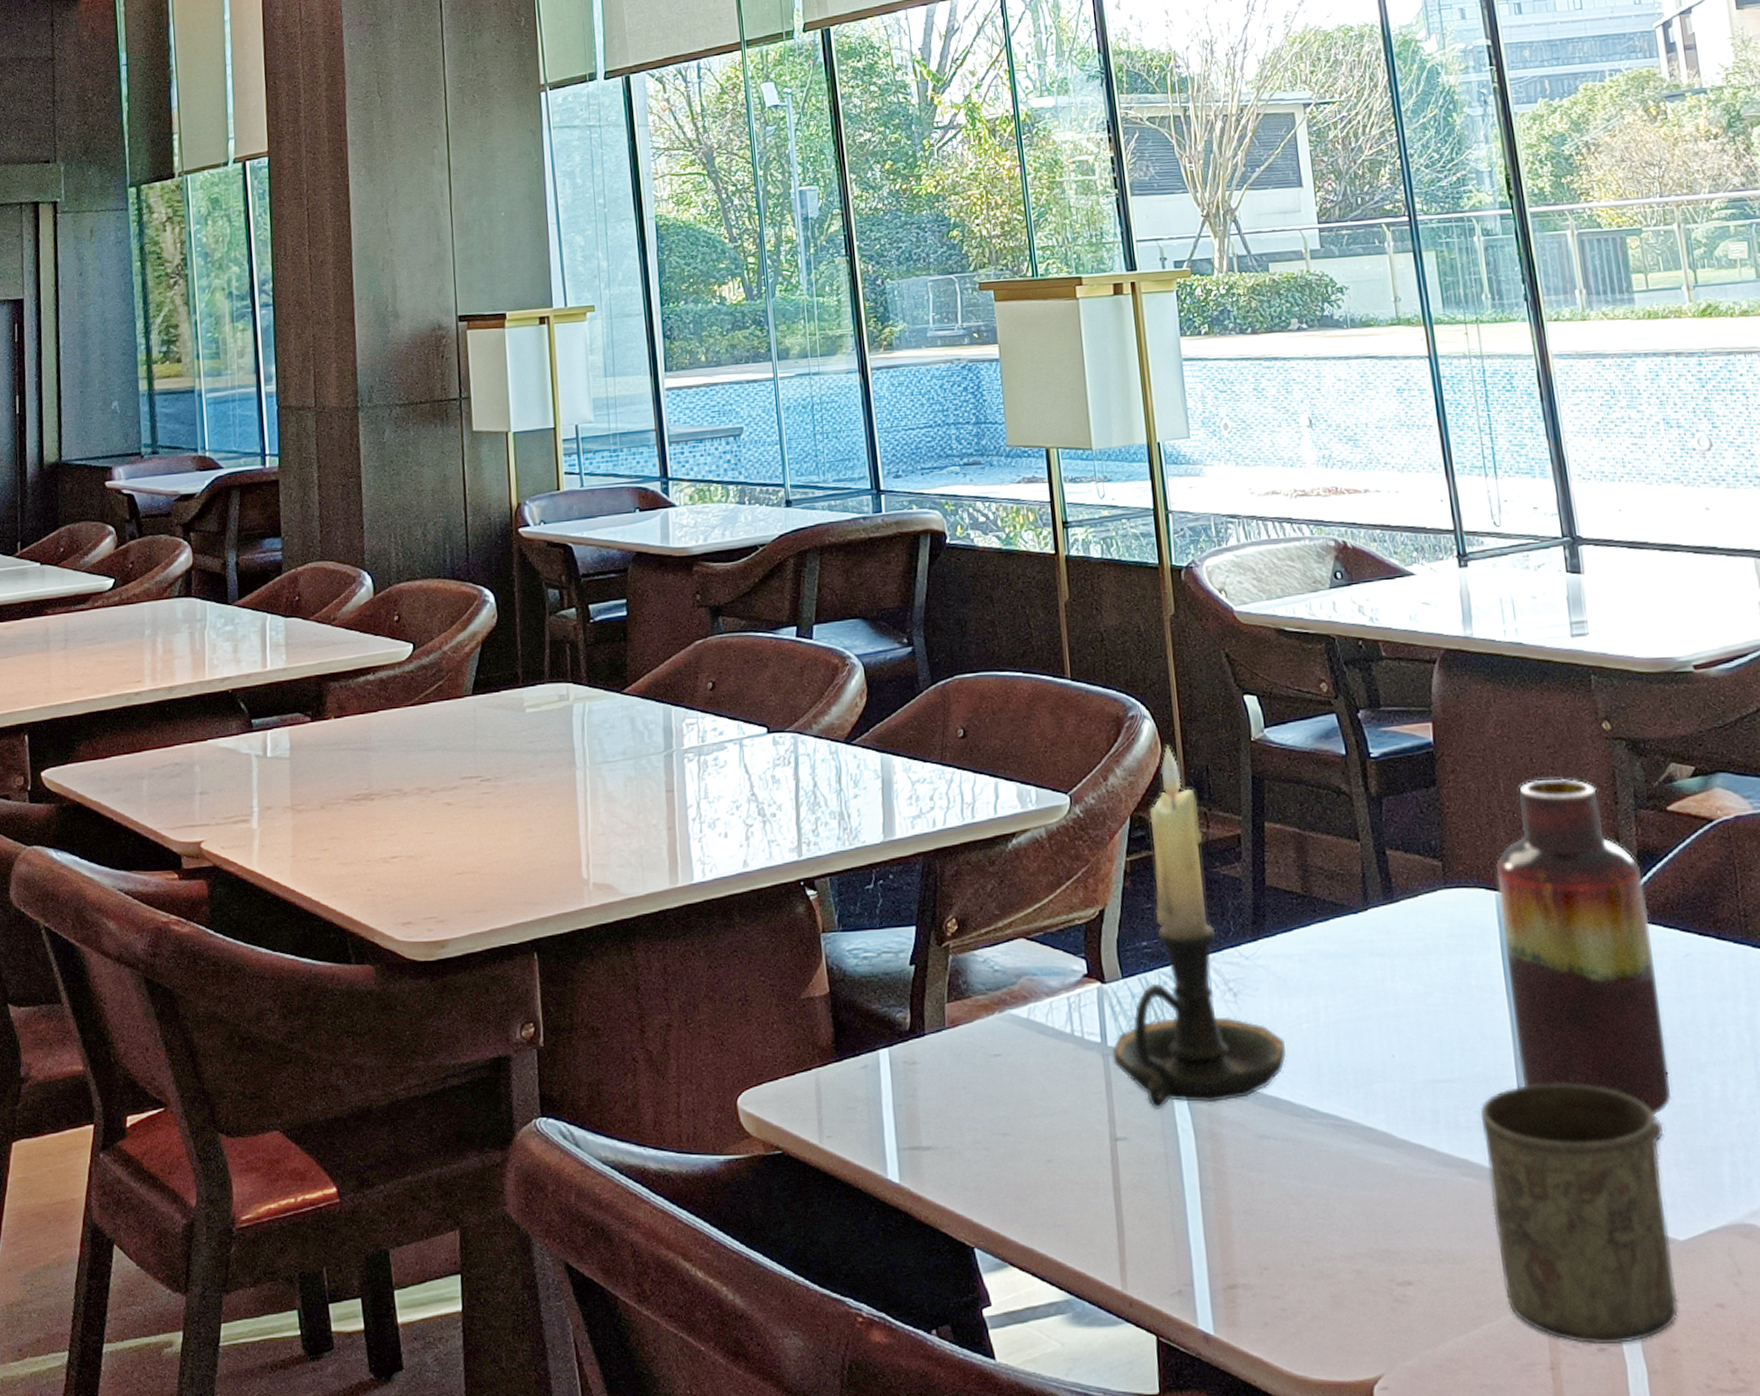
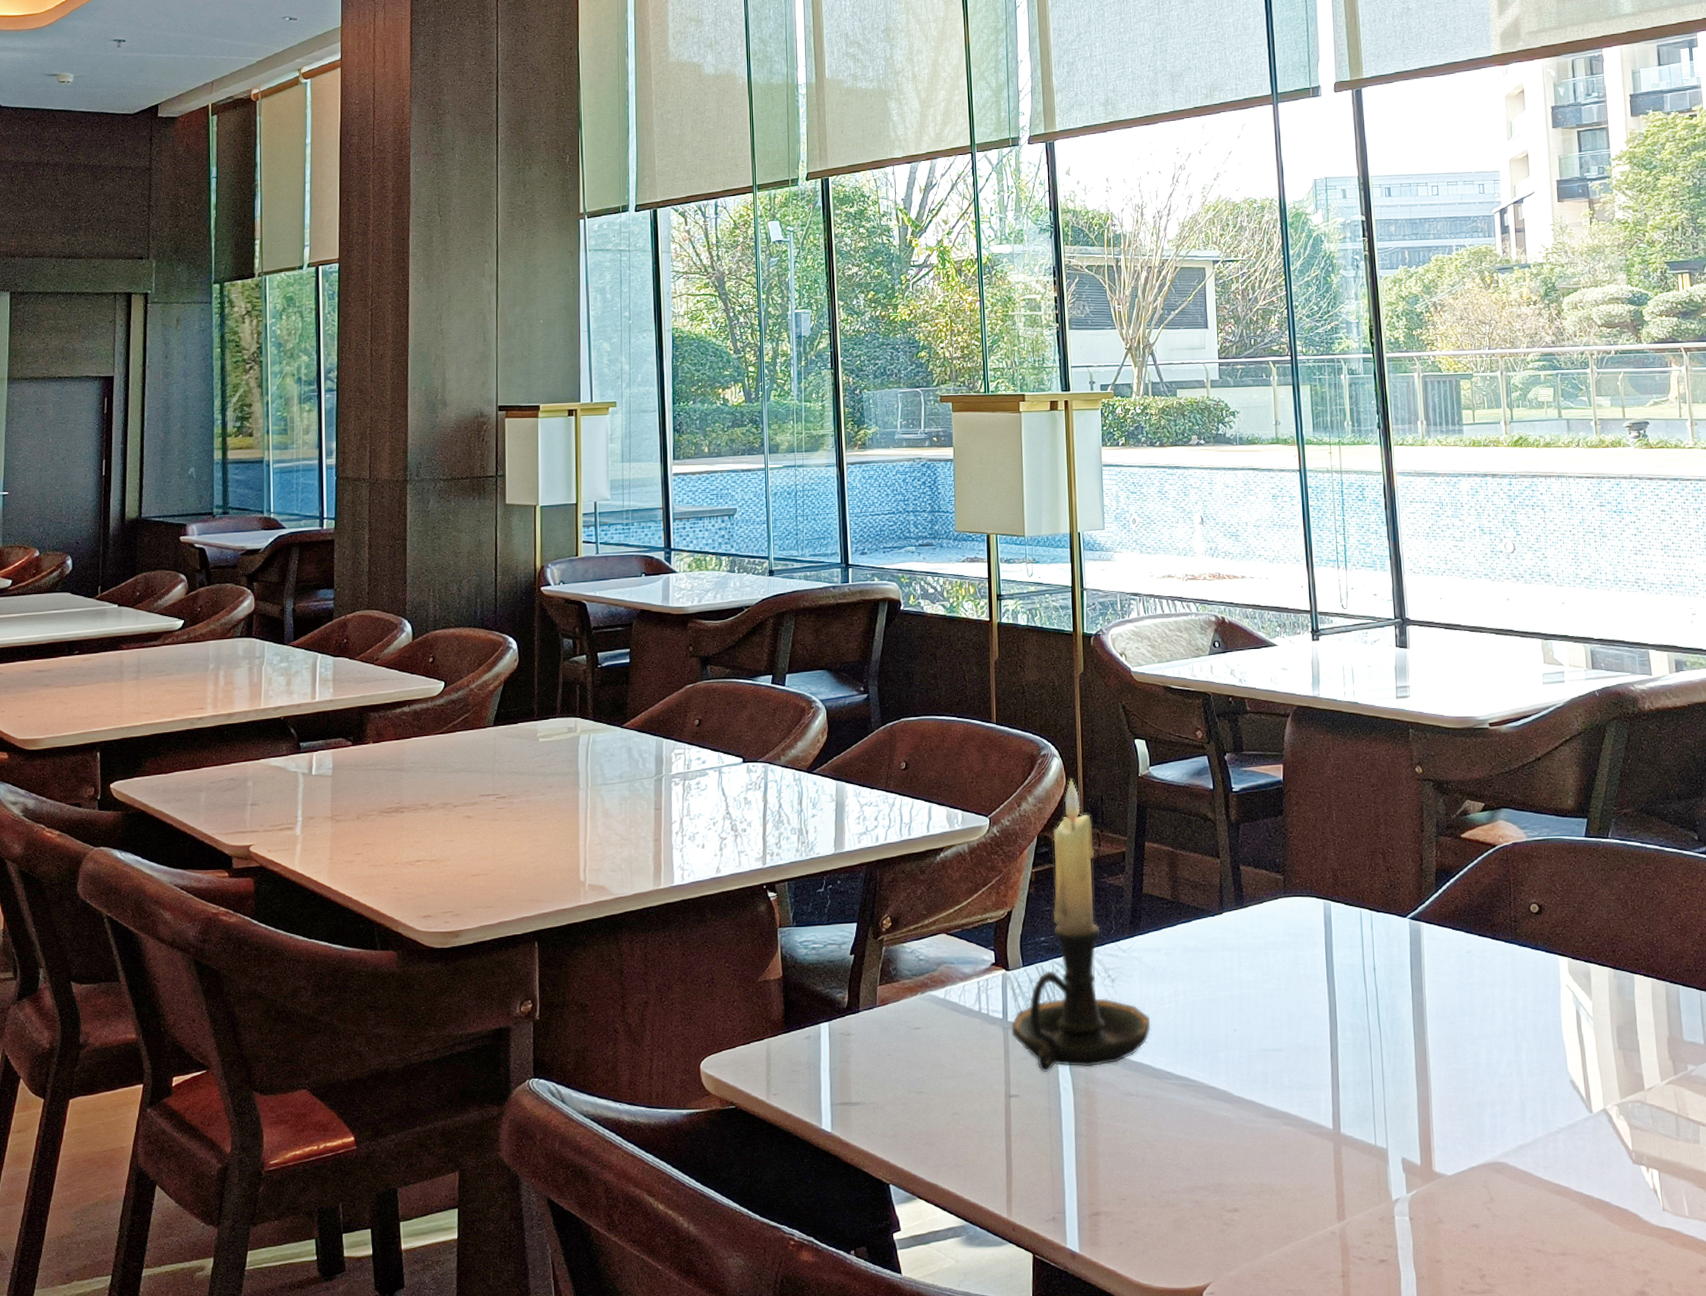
cup: present [1480,1084,1678,1345] -> none [1300,1052,1443,1257]
vase: present [1495,778,1672,1142] -> none [1325,811,1450,1098]

